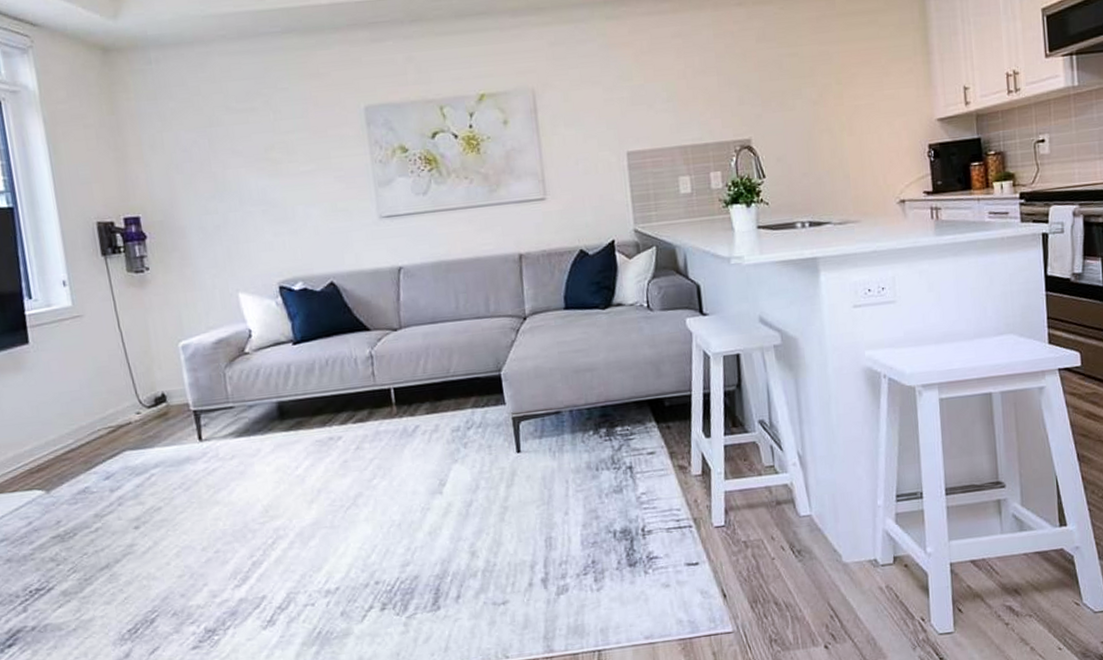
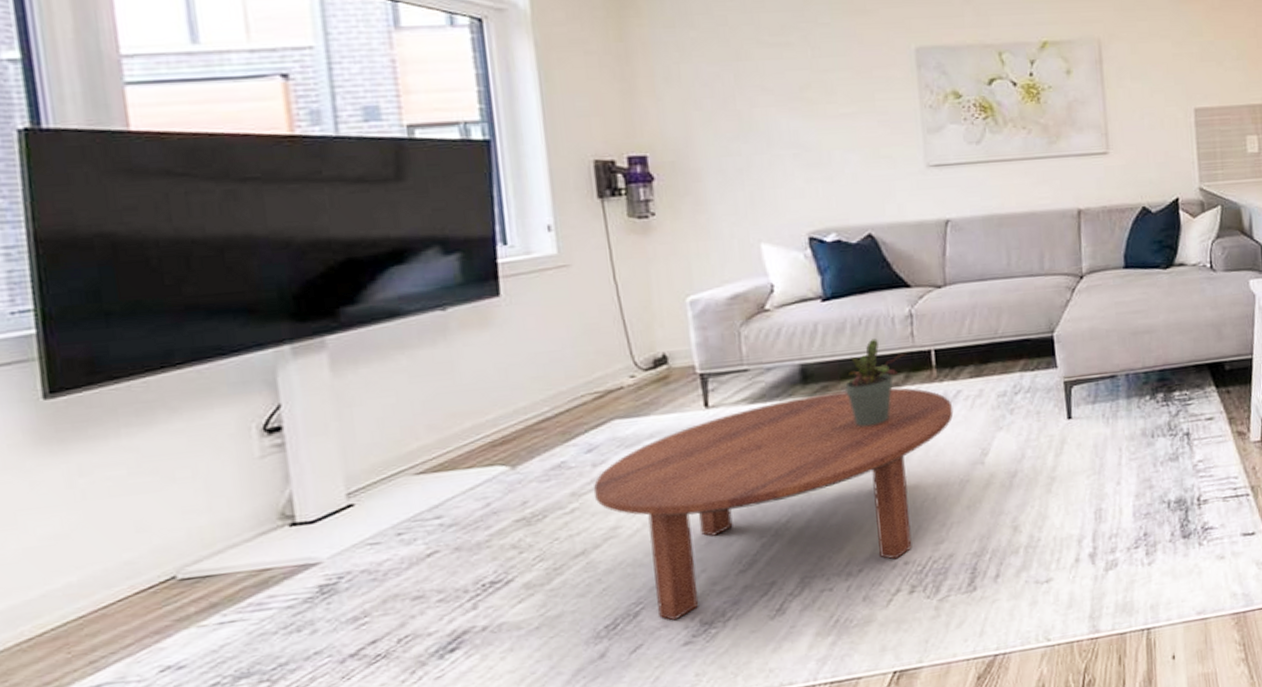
coffee table: none [112,423,413,627] -> present [593,387,954,621]
potted plant: none [317,378,369,459] -> present [845,338,906,427]

